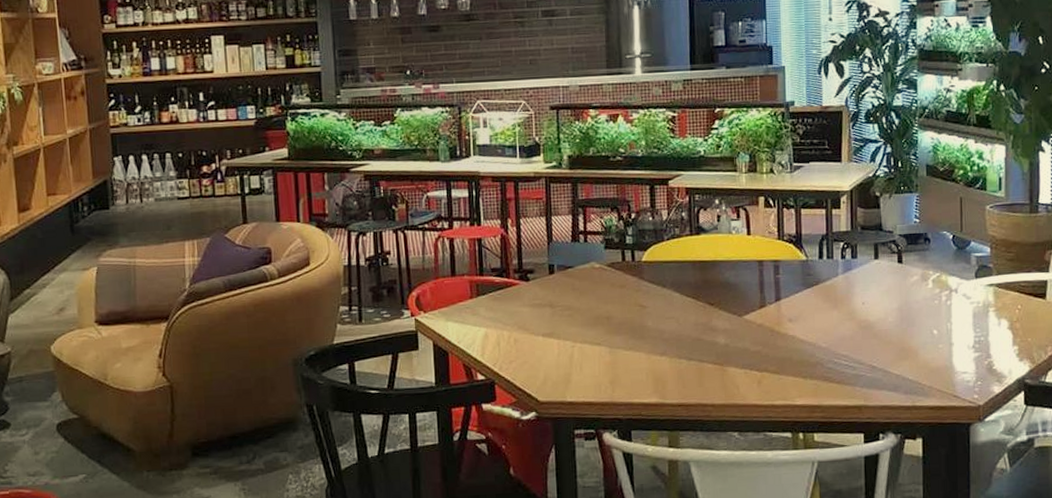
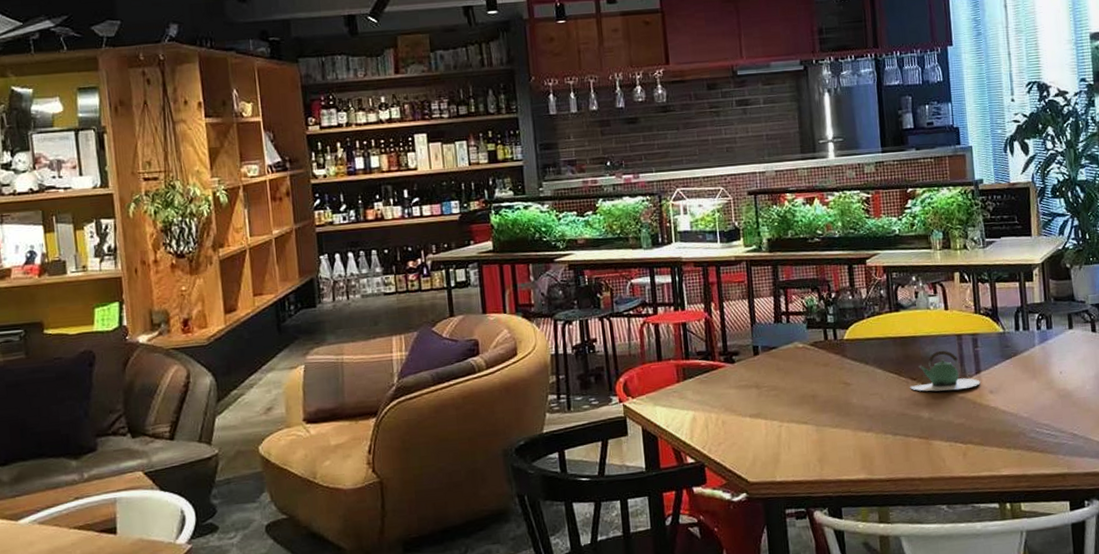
teapot: none [706,276,780,318] -> present [909,350,980,392]

